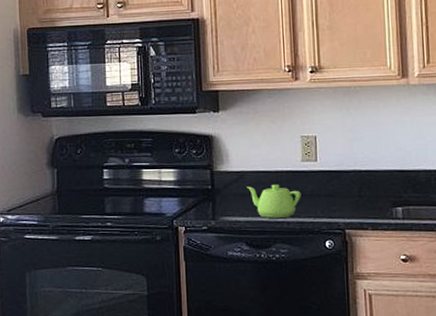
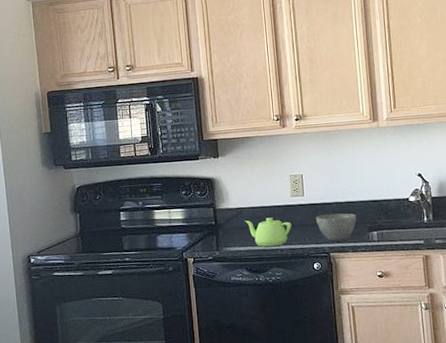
bowl: none [329,184,378,217] -> present [315,213,357,242]

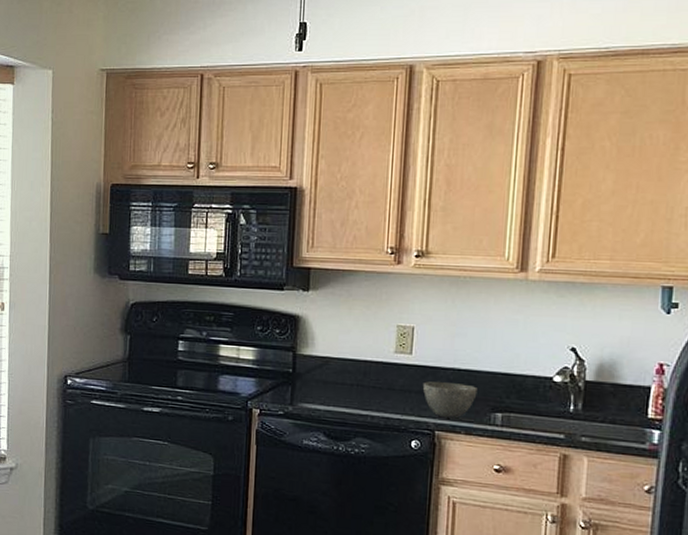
teapot: present [245,217,292,247] -> none [331,374,390,412]

